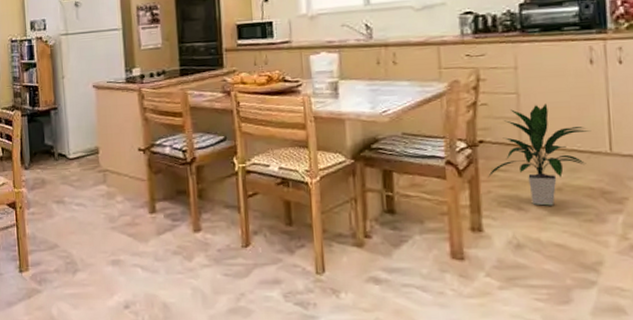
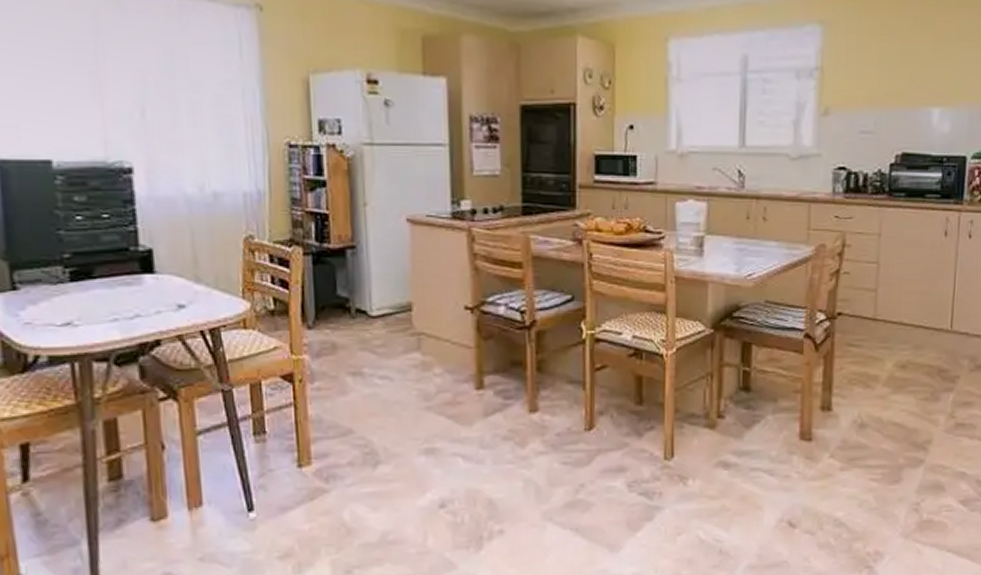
indoor plant: present [488,103,591,206] -> none [842,275,938,384]

